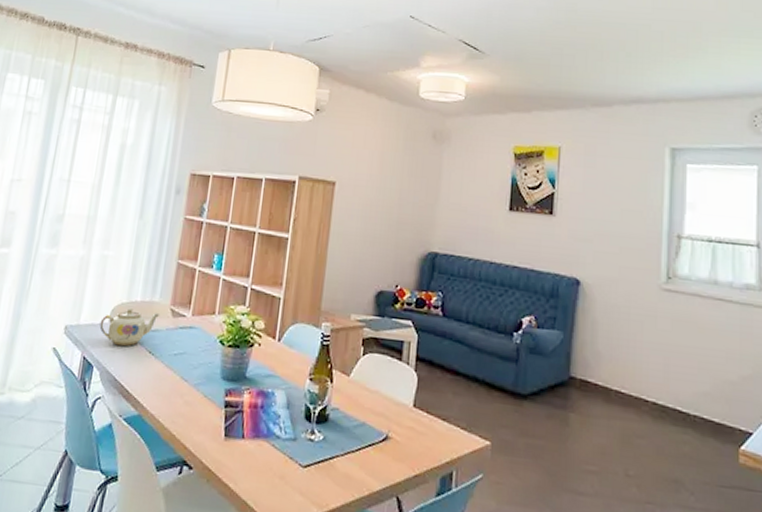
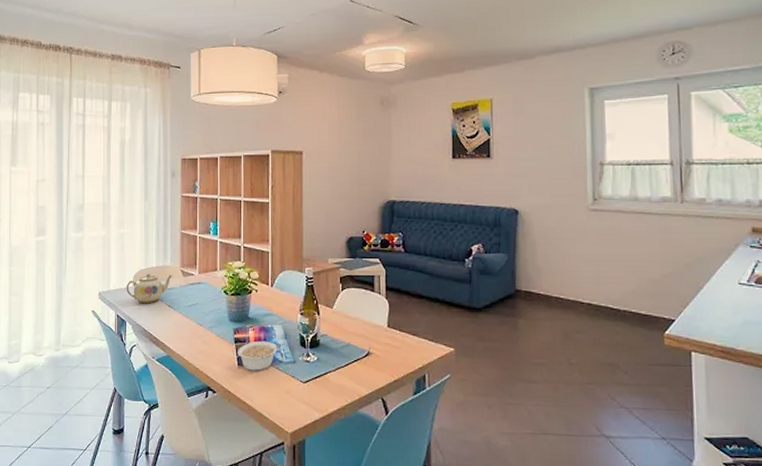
legume: none [226,407,287,447] -> present [237,340,285,371]

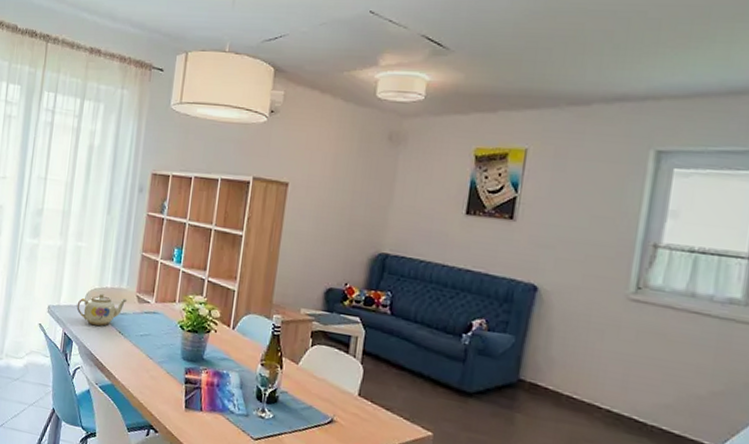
legume: present [237,340,285,371] -> none [186,385,240,418]

